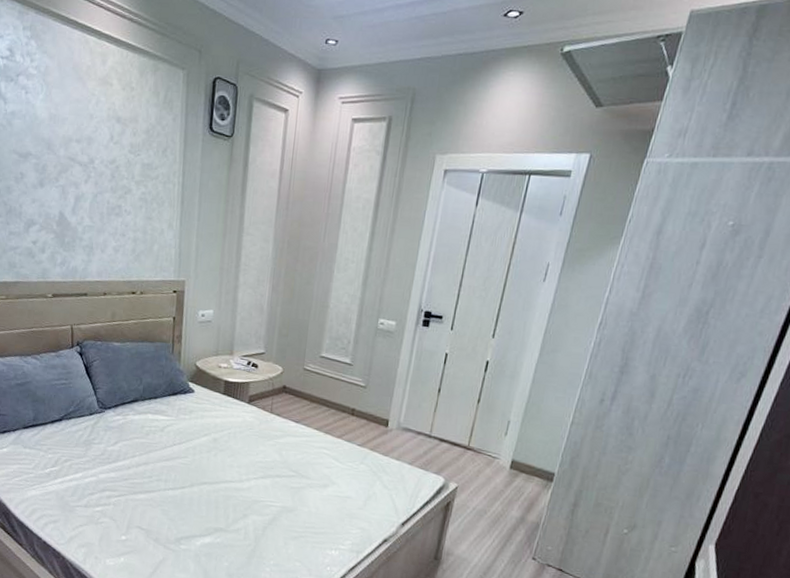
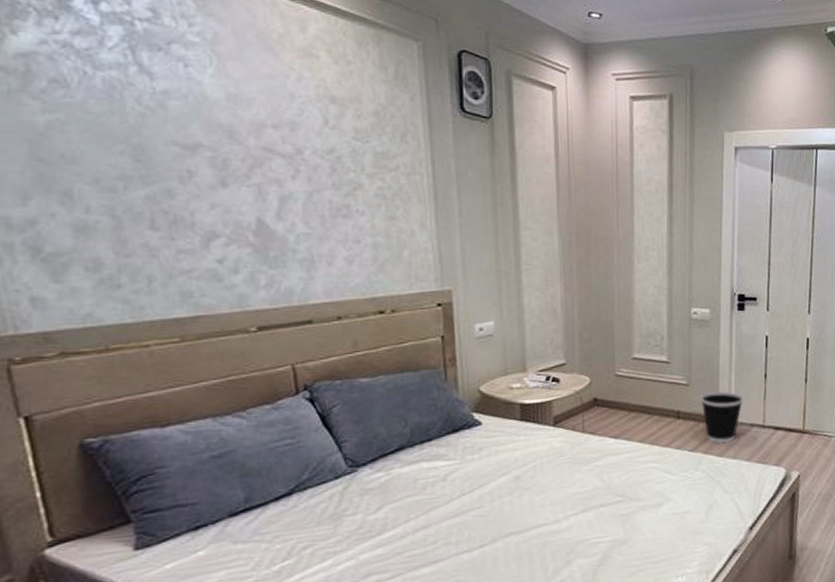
wastebasket: none [375,396,416,445] -> present [700,391,744,443]

